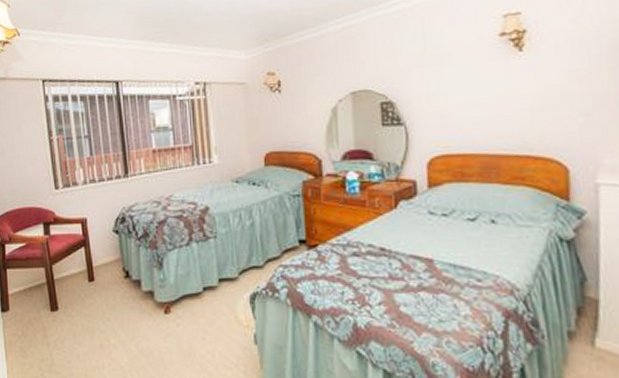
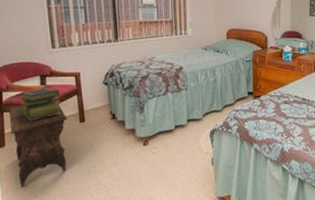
footstool: none [13,260,75,363] -> present [9,105,67,187]
stack of books: none [23,238,68,279] -> present [20,88,62,121]

